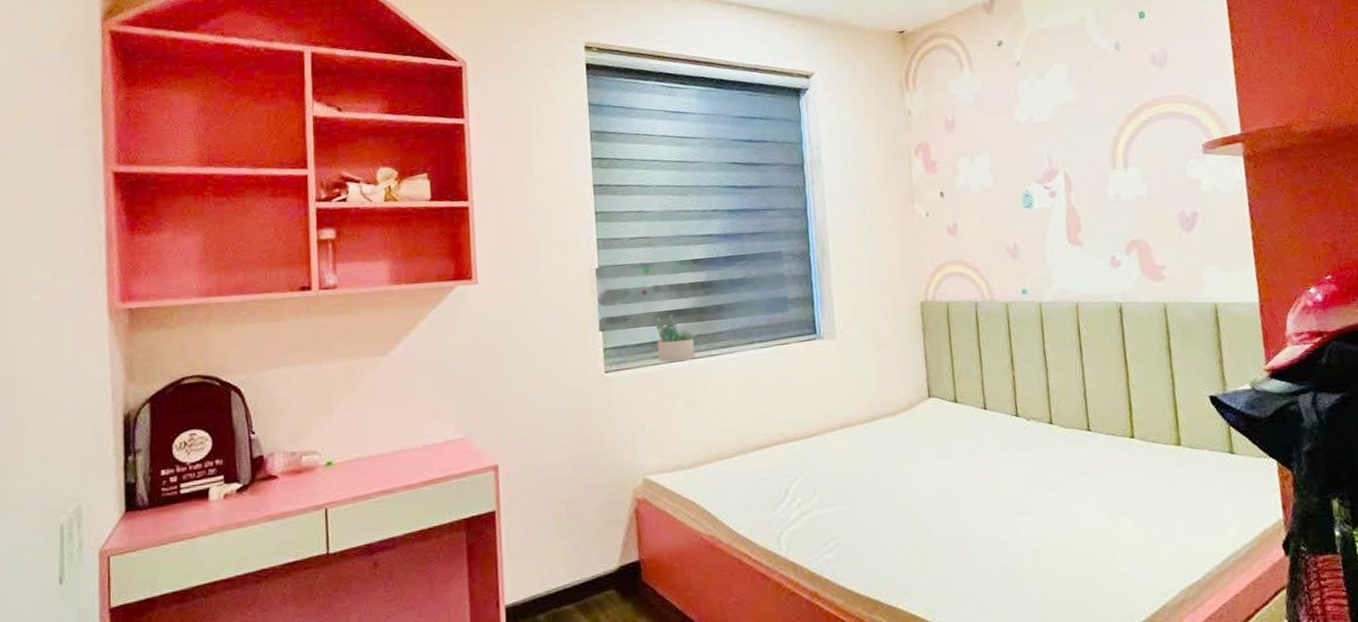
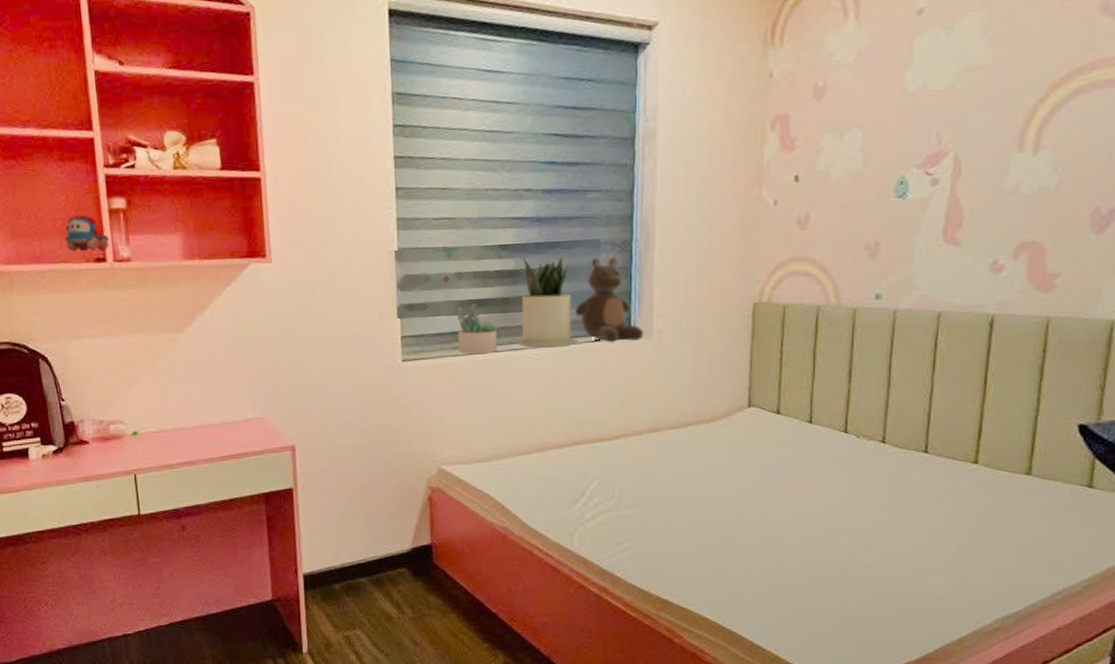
toy car: none [270,245,316,282] -> present [64,214,109,252]
planter: none [713,267,768,353] -> present [517,255,576,349]
stuffed bear: none [763,266,829,345] -> present [574,257,644,343]

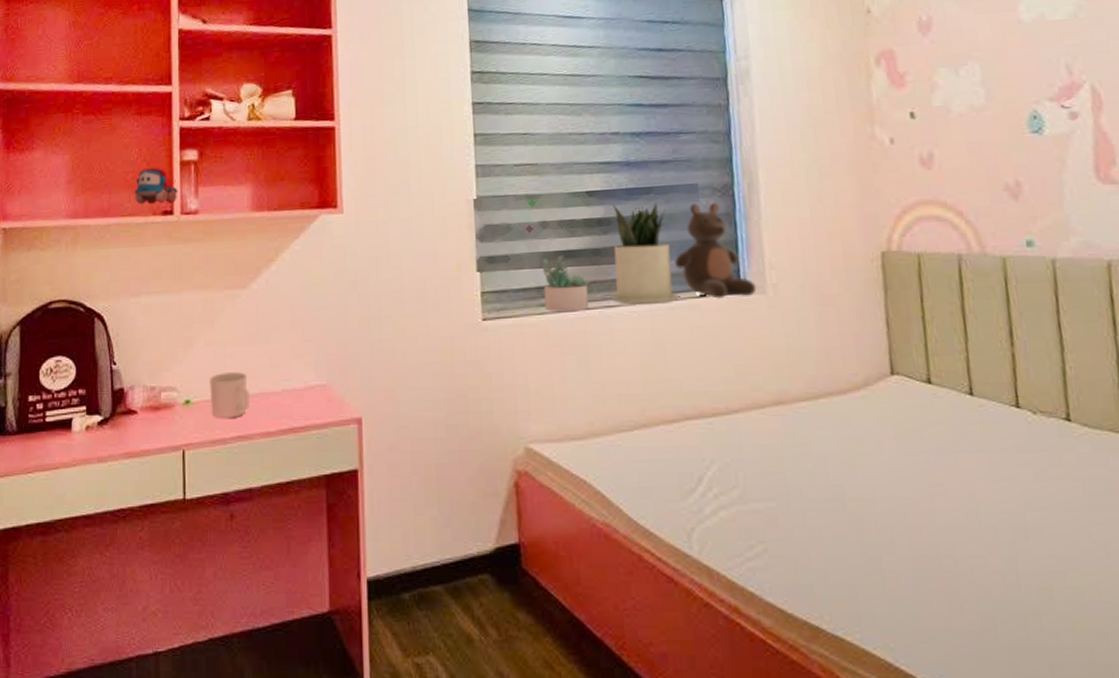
mug: none [154,407,193,448] -> present [209,372,250,419]

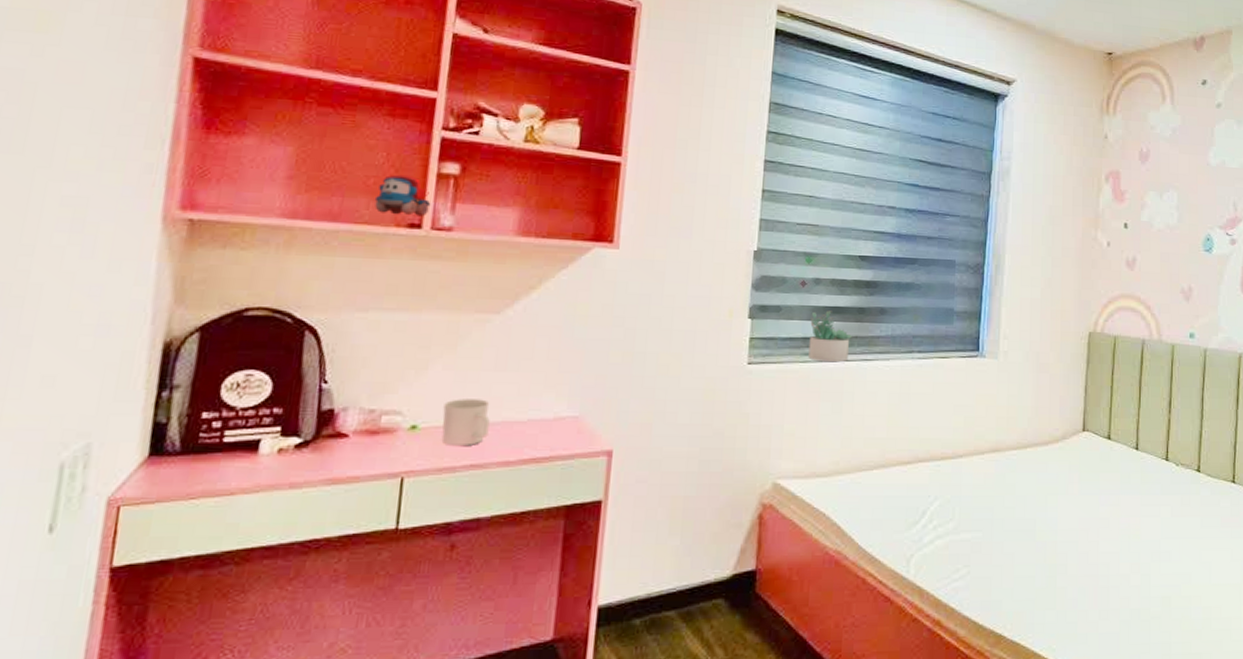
planter: present [611,202,679,306] -> none [869,270,927,362]
stuffed bear: present [674,202,757,299] -> none [926,277,991,360]

